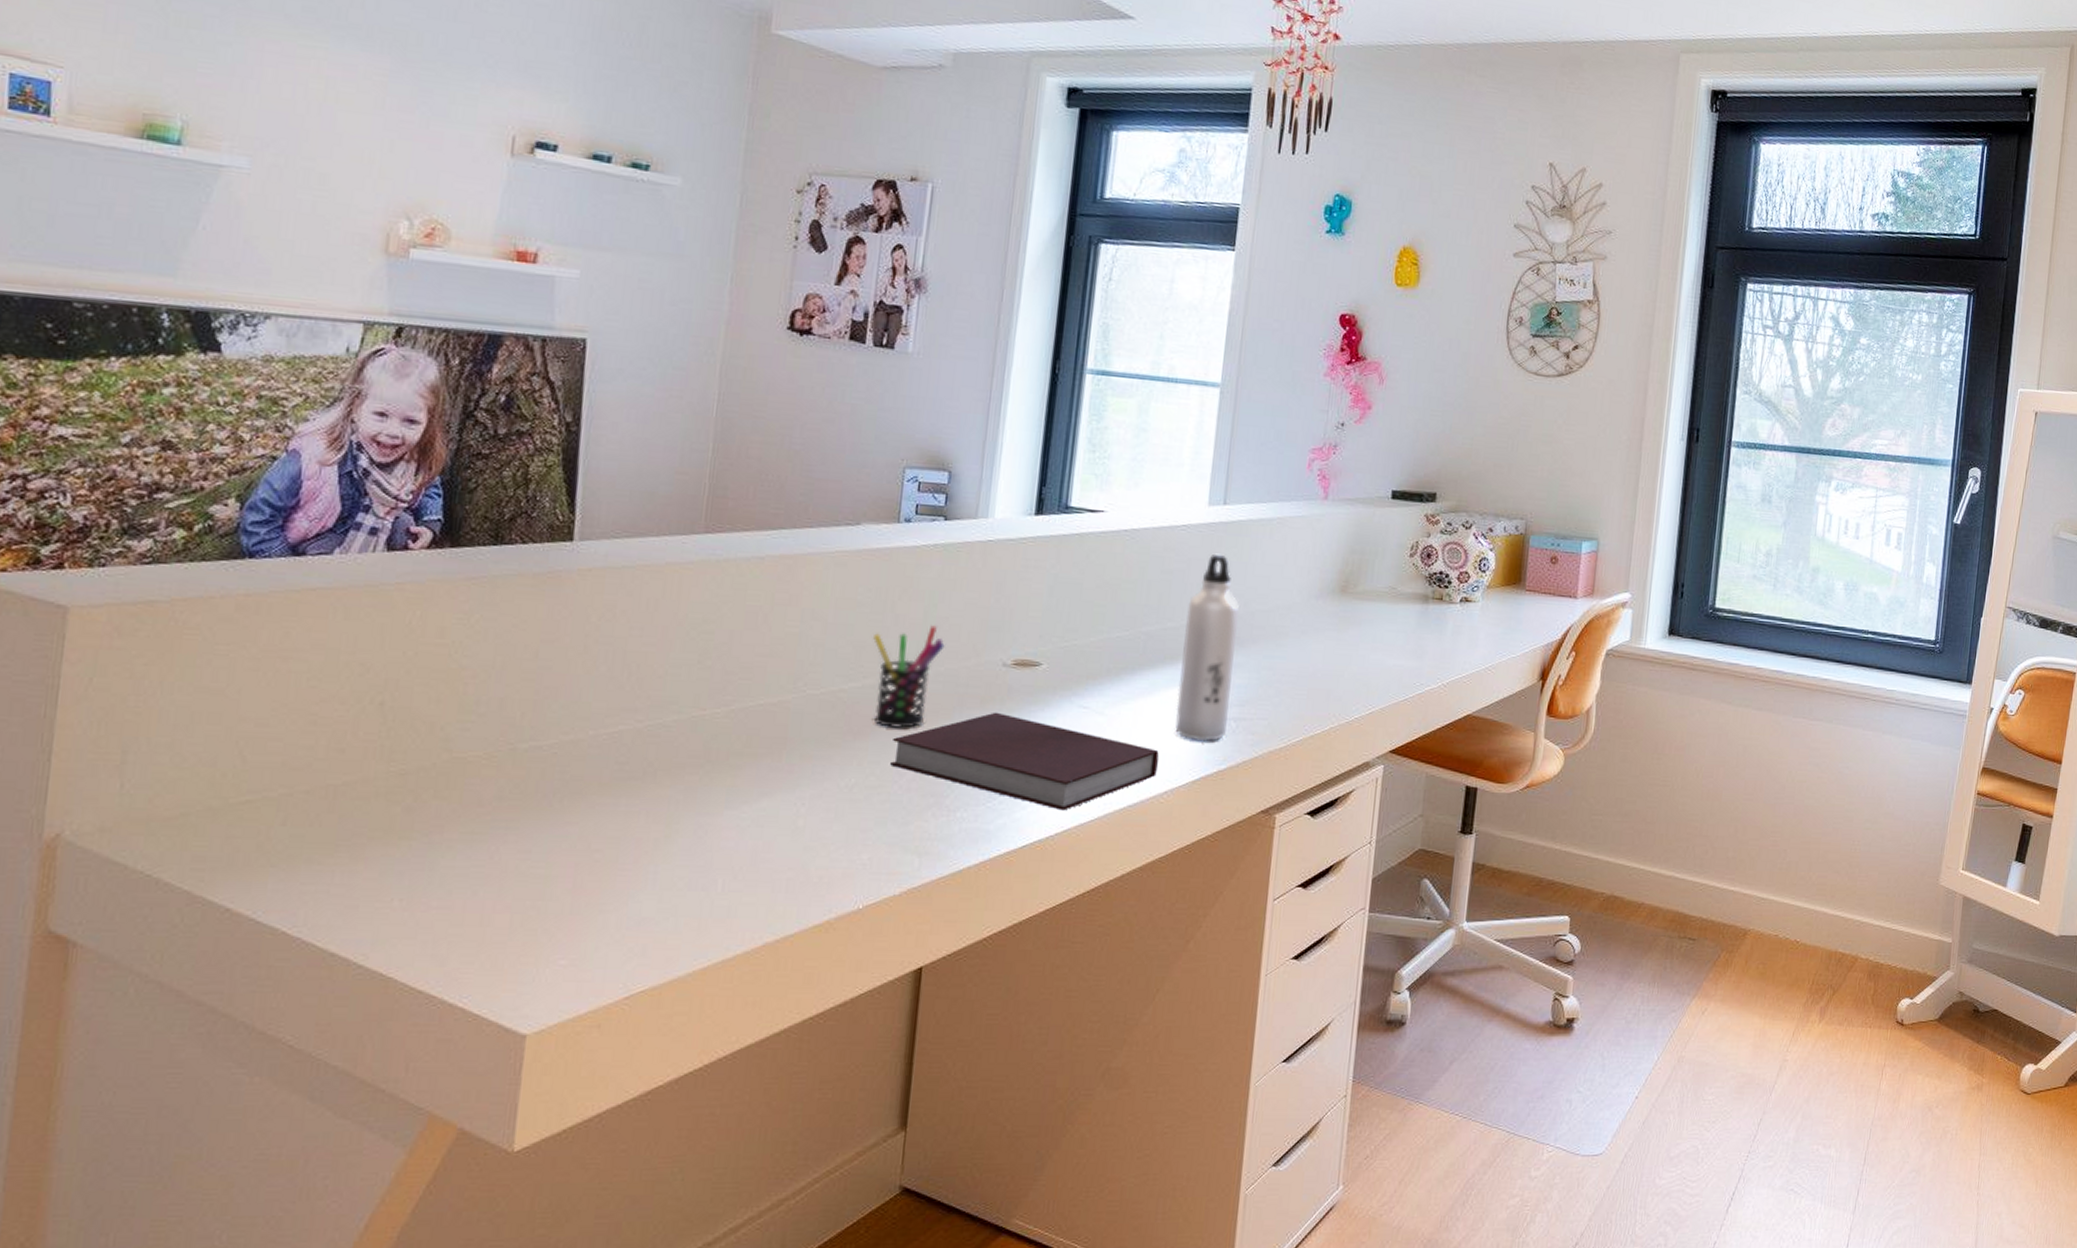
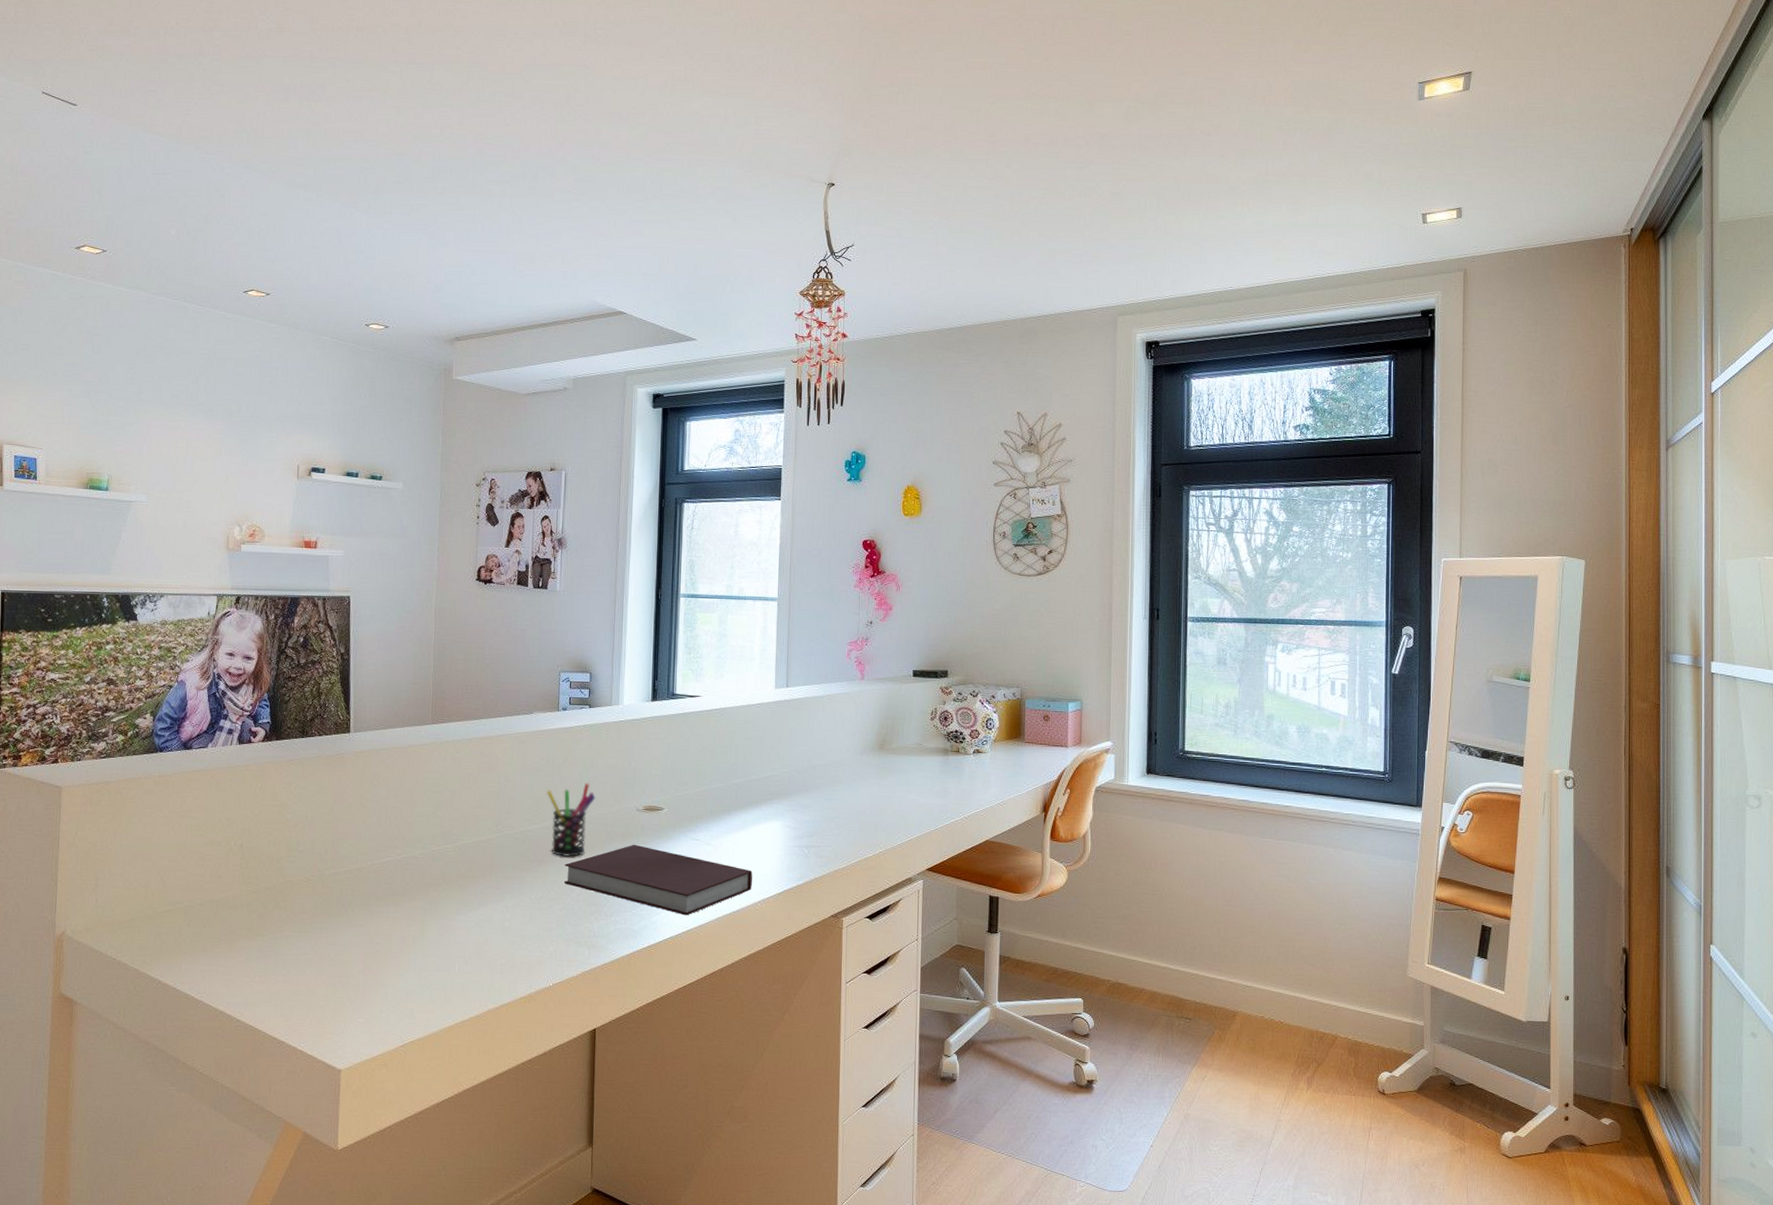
water bottle: present [1175,553,1239,742] -> none [762,724,803,864]

